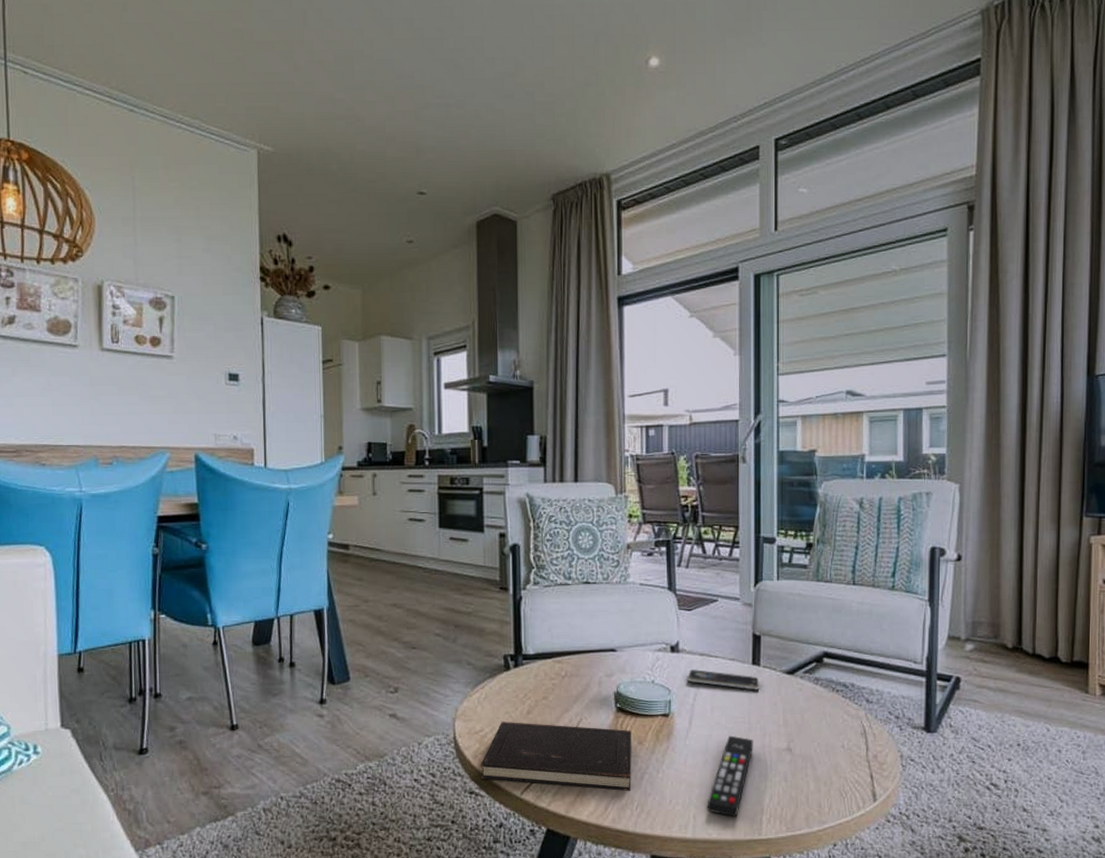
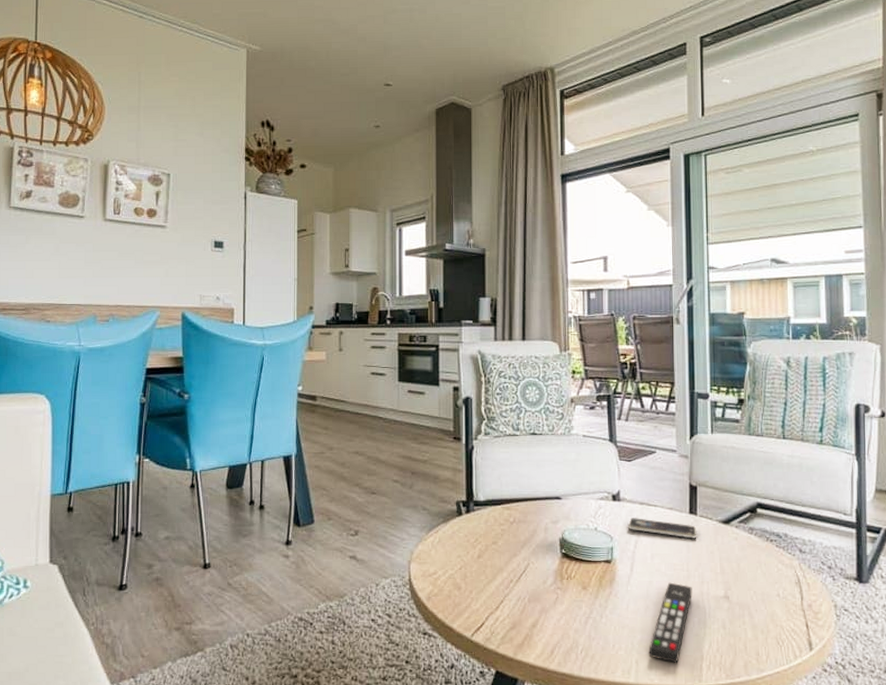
hardcover book: present [480,722,631,791] -> none [433,565,576,635]

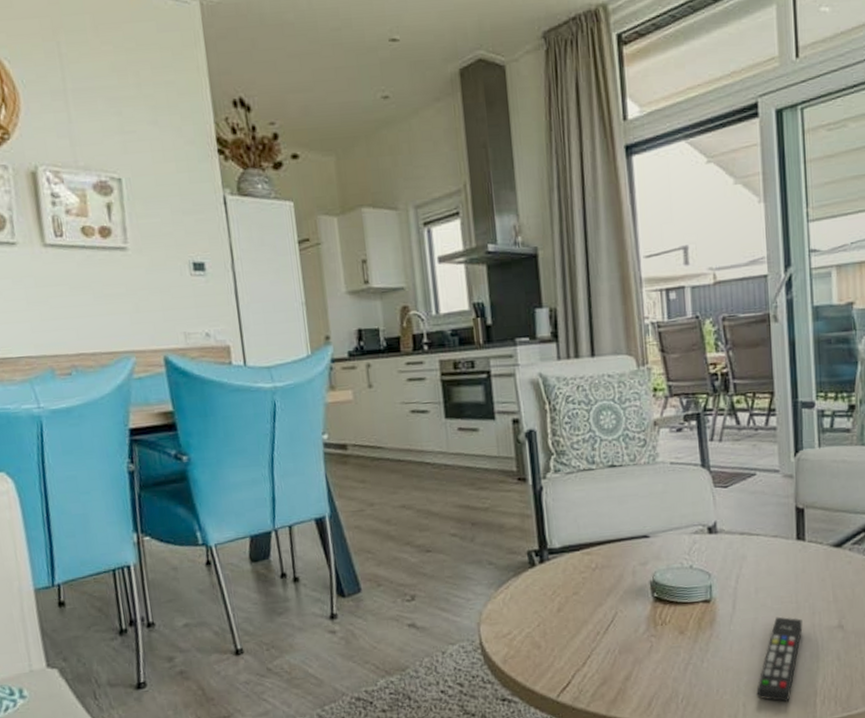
smartphone: present [628,518,697,539] -> none [728,550,806,567]

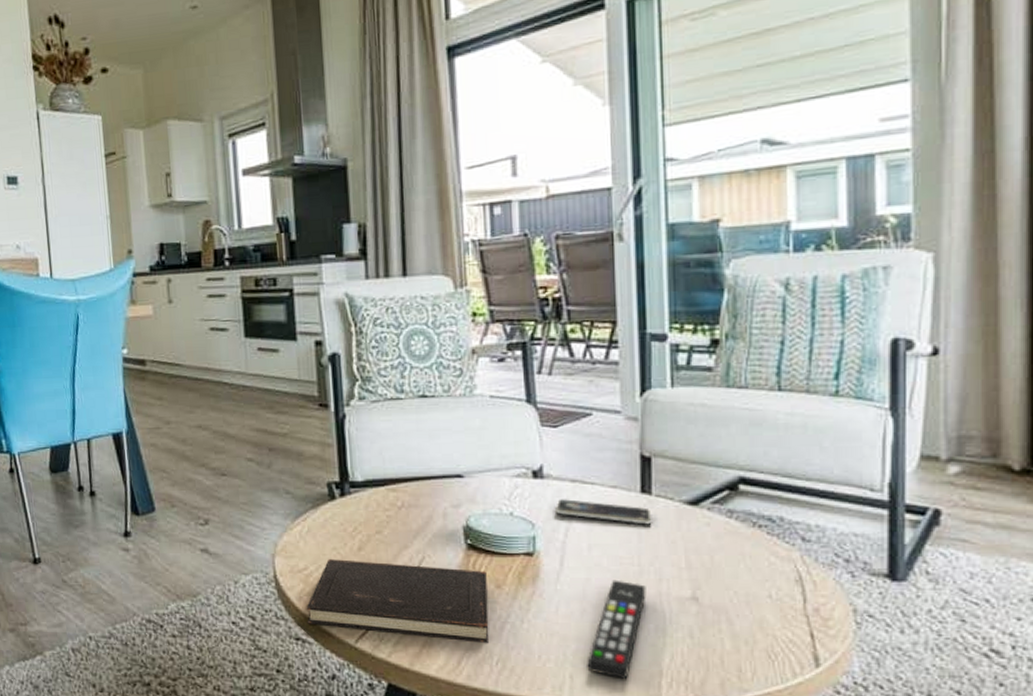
hardcover book: none [511,620,675,685] -> present [306,559,489,643]
smartphone: none [728,550,806,567] -> present [556,499,652,525]

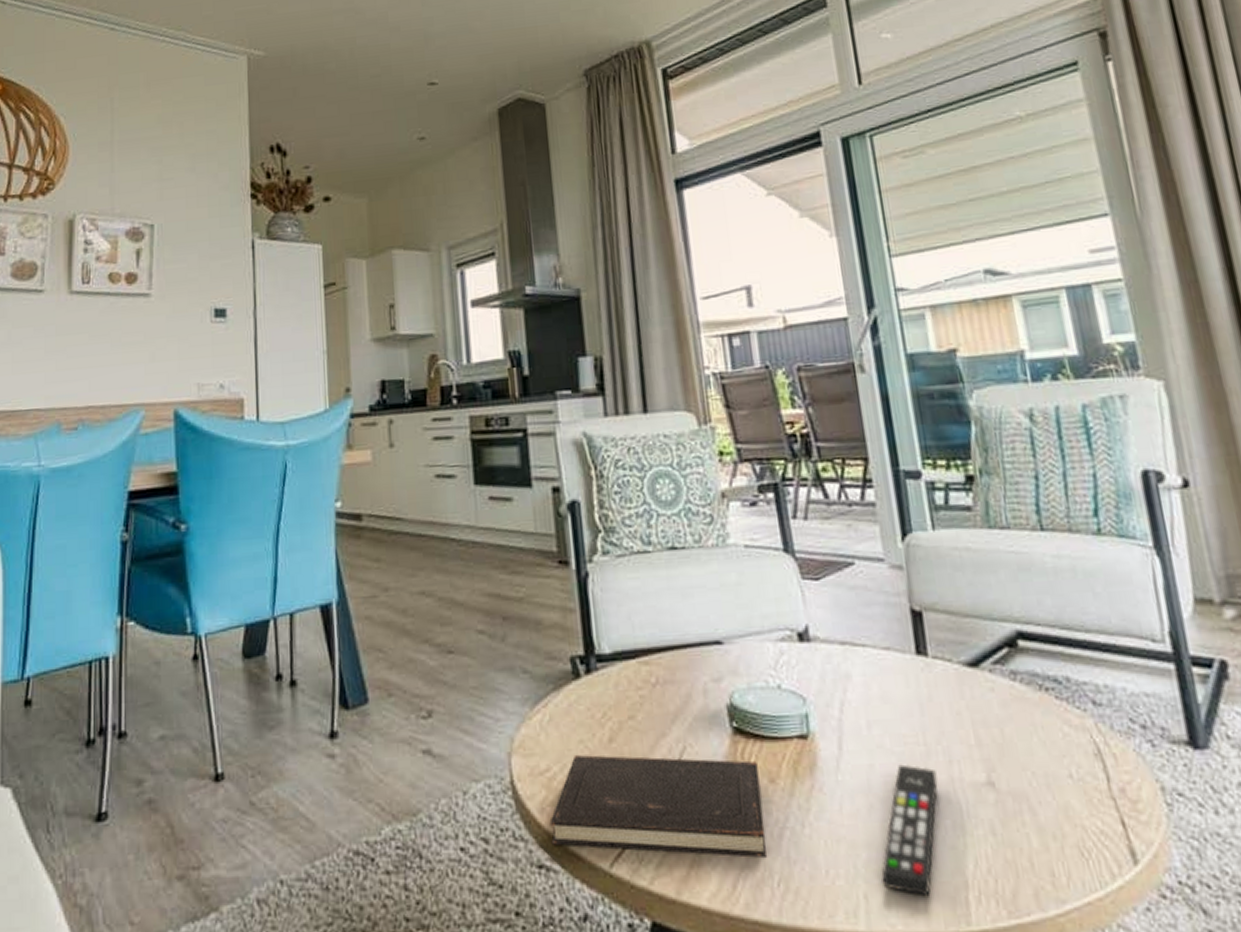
smartphone: present [556,499,652,525] -> none [826,666,933,694]

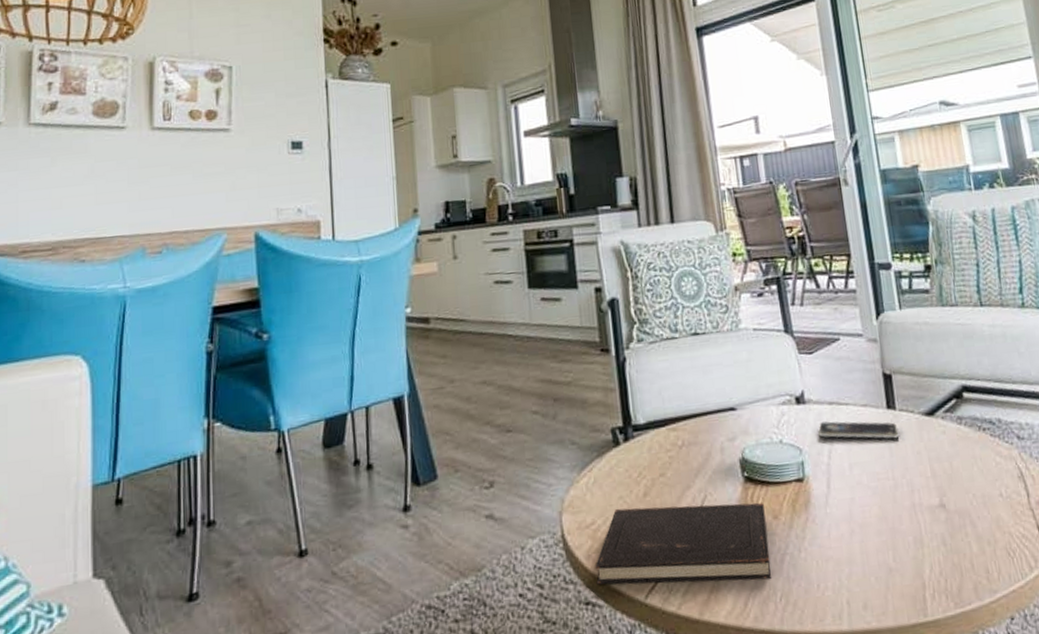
smartphone: none [826,666,933,694] -> present [818,421,900,439]
remote control: present [881,764,938,895] -> none [859,496,903,597]

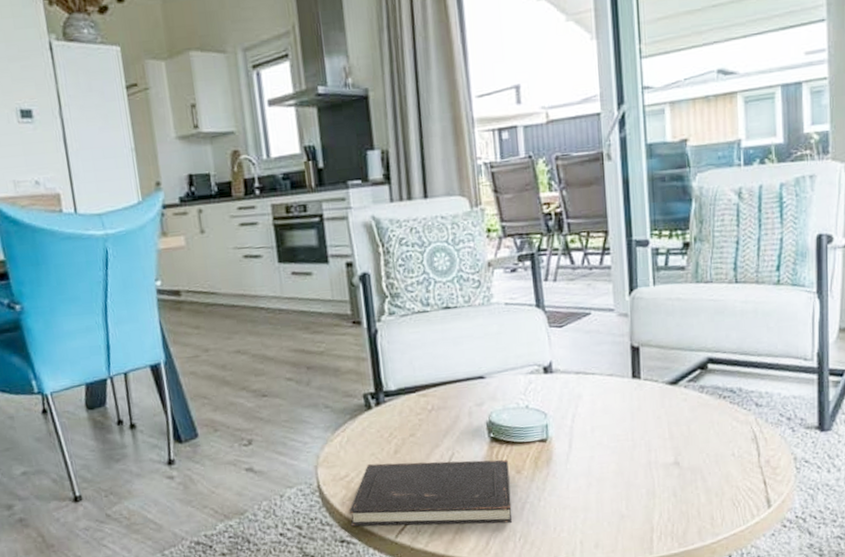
smartphone: present [818,421,900,439] -> none [564,389,642,405]

